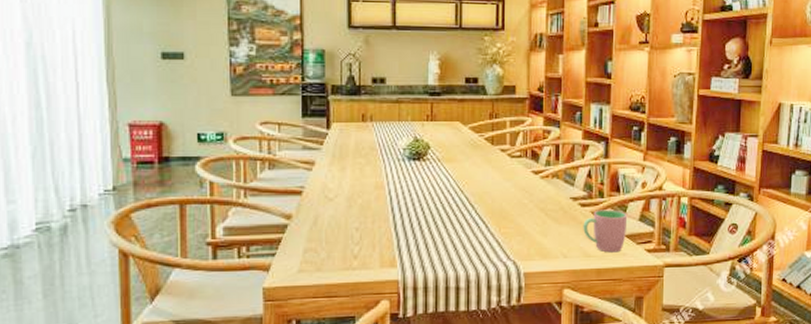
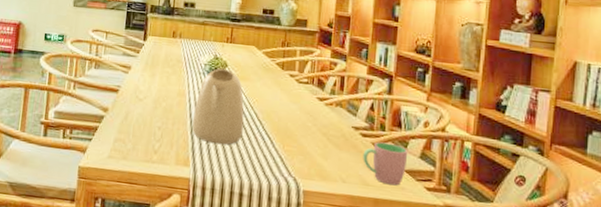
kettle: none [395,151,454,238] -> present [192,68,244,145]

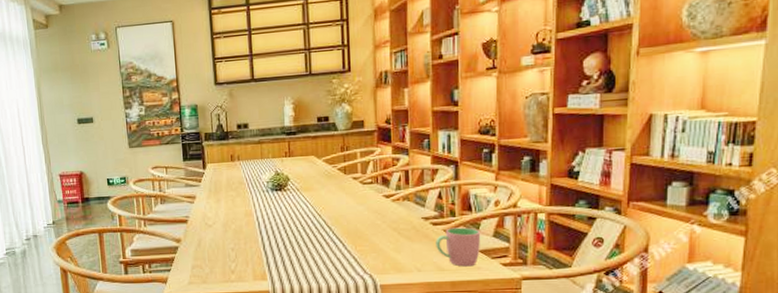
kettle: present [192,68,244,145] -> none [263,182,314,256]

